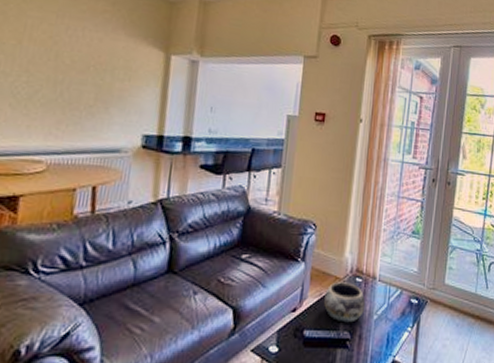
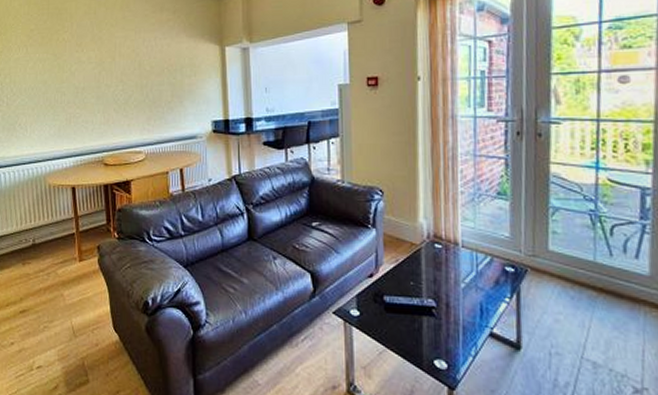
decorative bowl: present [323,282,366,323] -> none [400,248,450,290]

